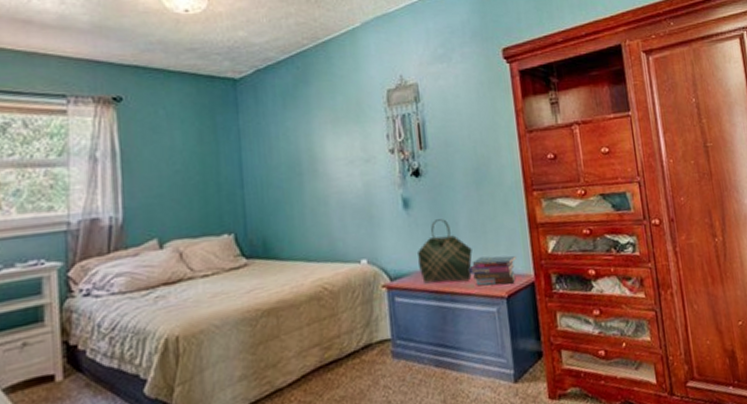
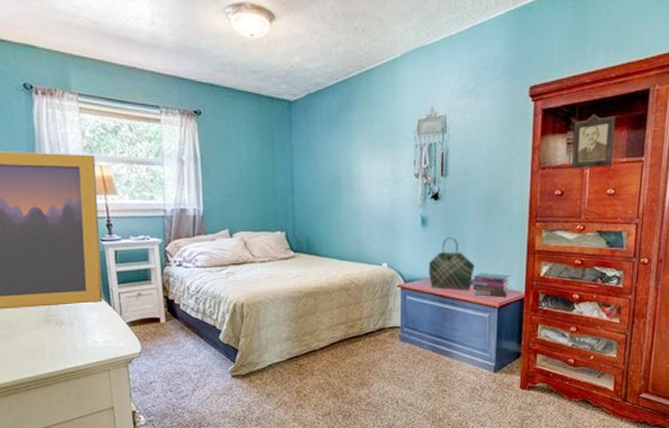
photo frame: none [554,71,601,129] -> present [571,113,615,169]

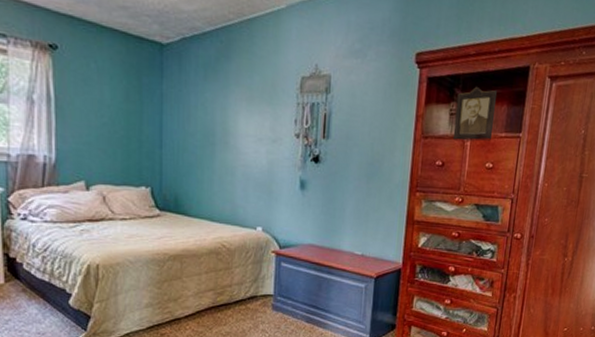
tote bag: present [429,238,475,291] -> none [305,203,353,259]
books: present [470,273,512,297] -> none [348,241,390,267]

